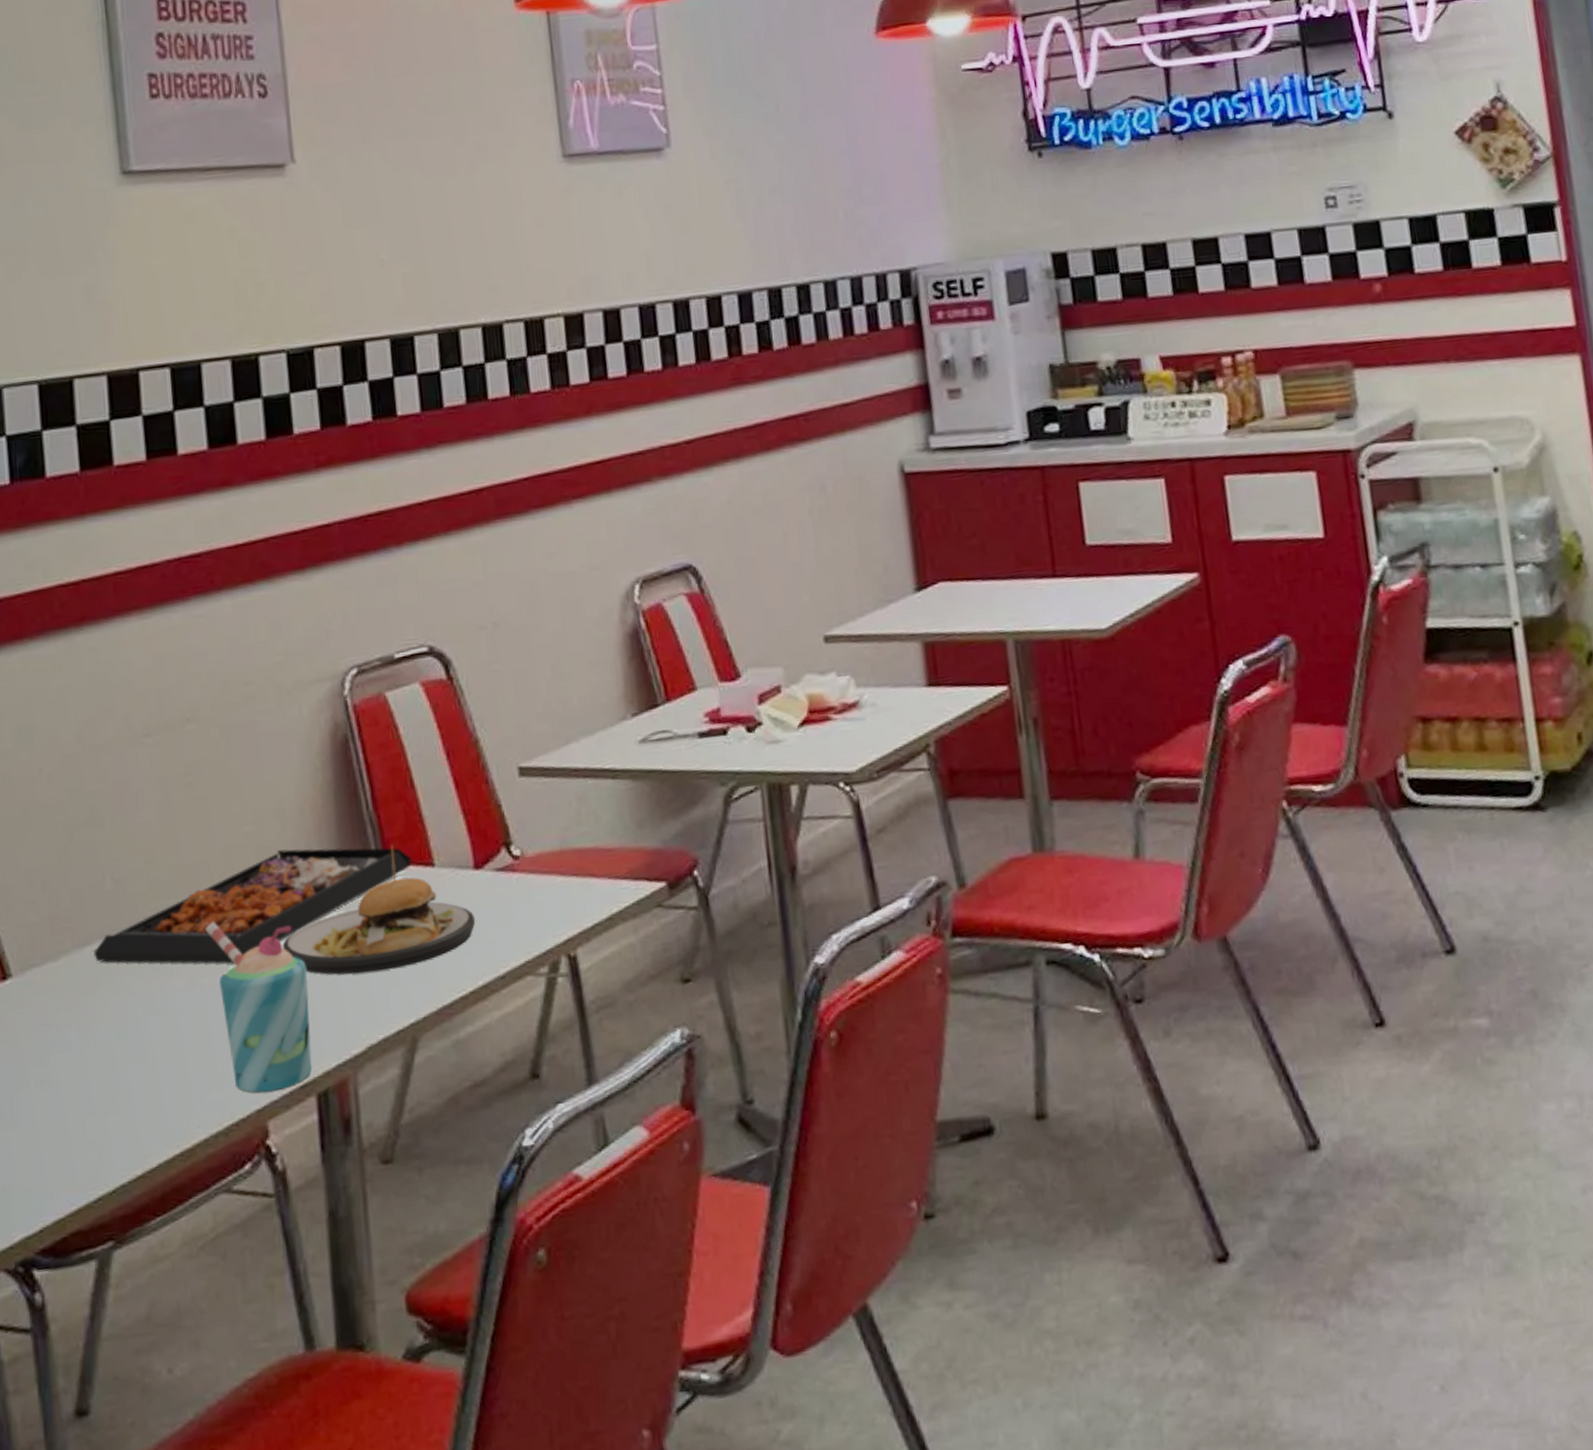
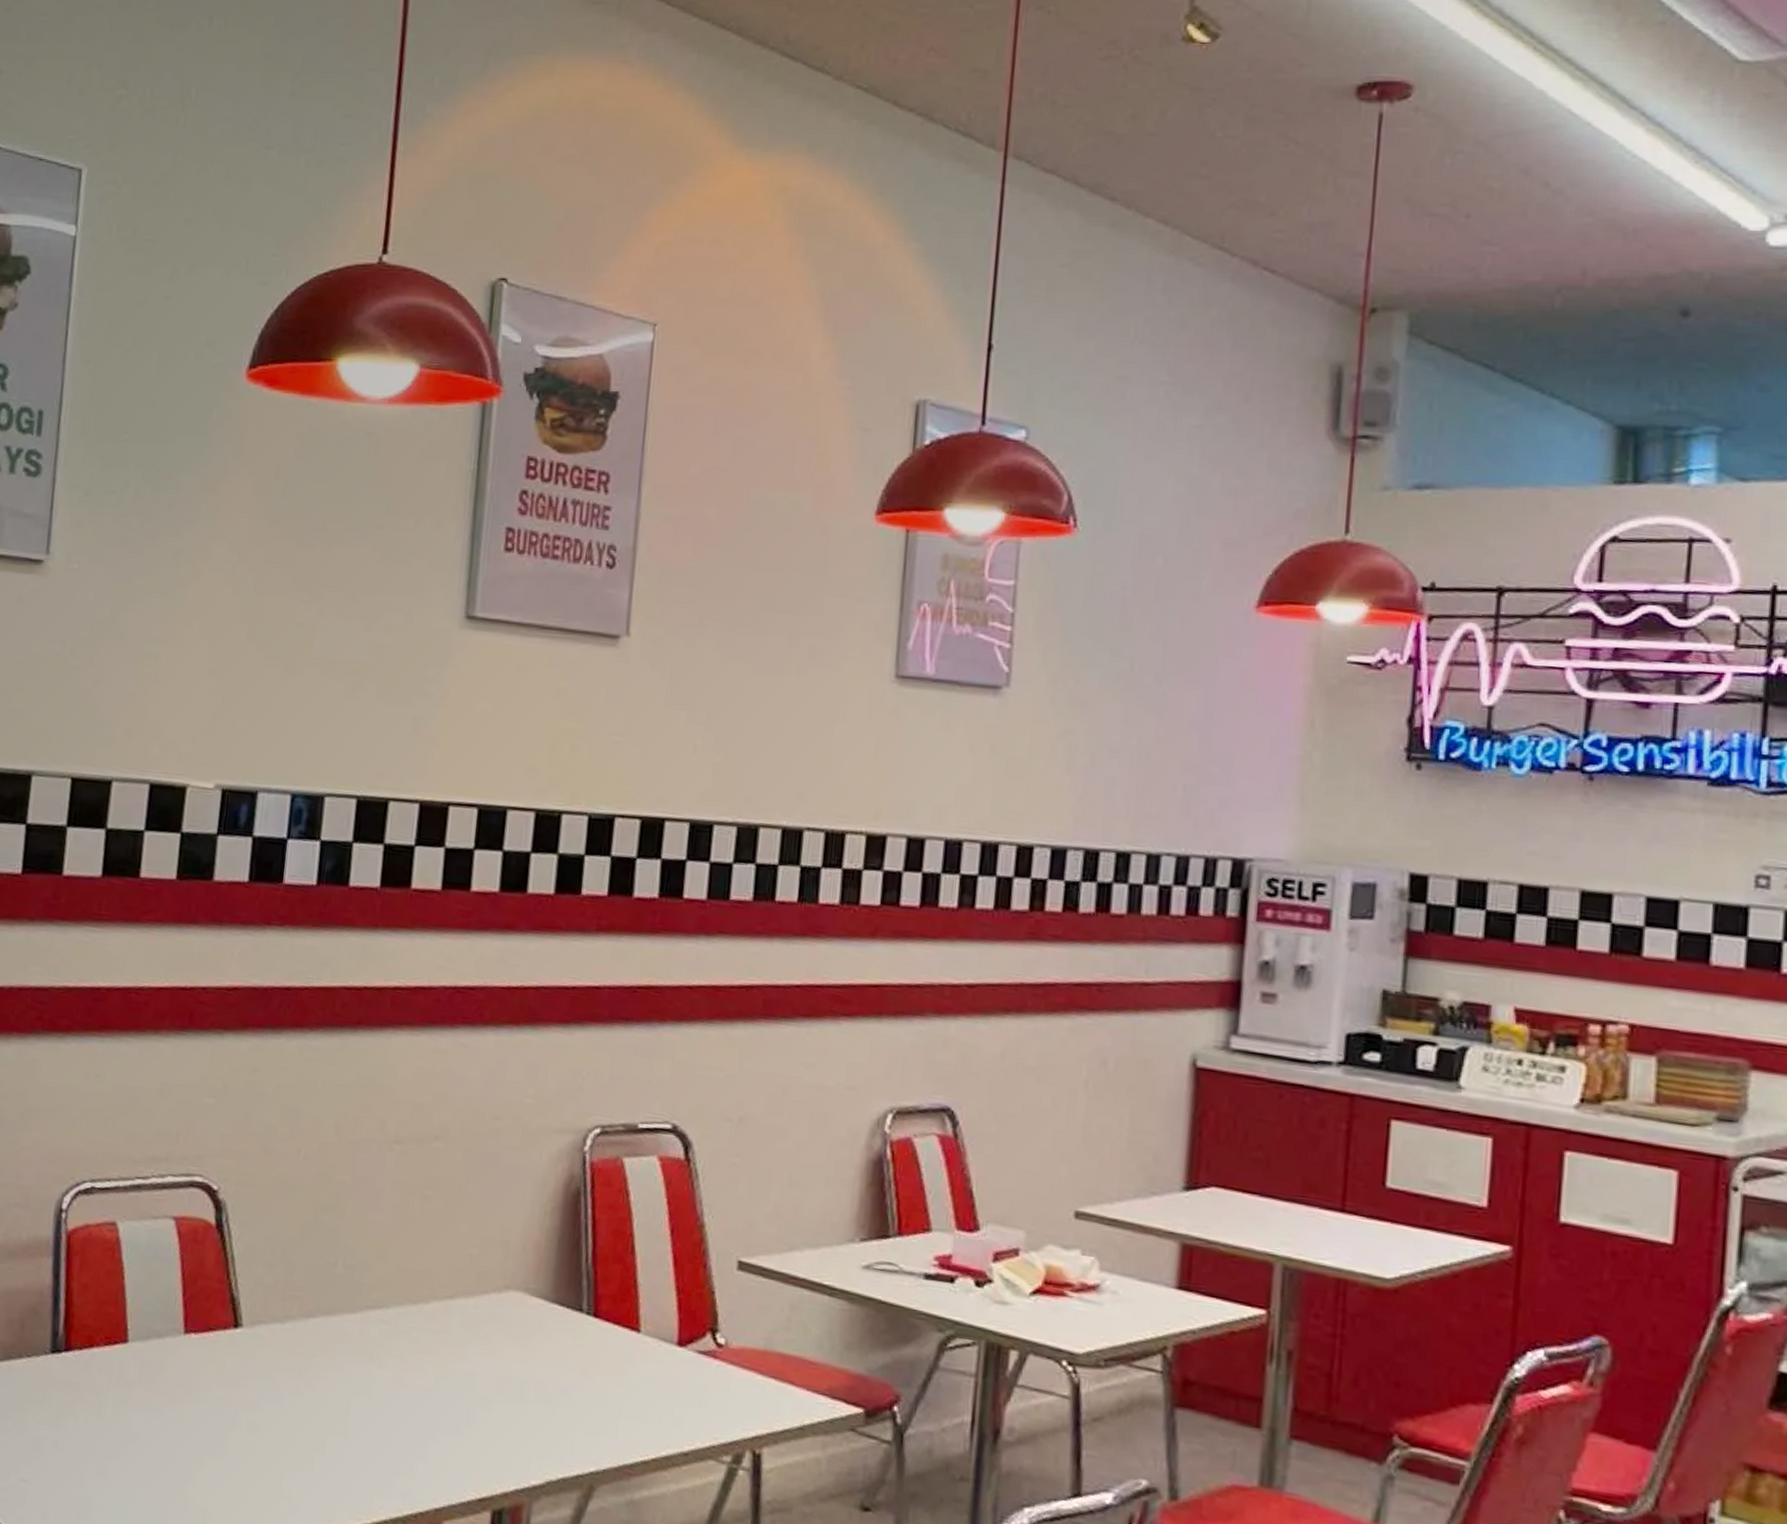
food tray: present [93,847,412,964] -> none [316,1278,620,1370]
milkshake: present [206,922,313,1093] -> none [419,1327,503,1497]
burger: present [282,845,476,975] -> none [485,1302,670,1418]

